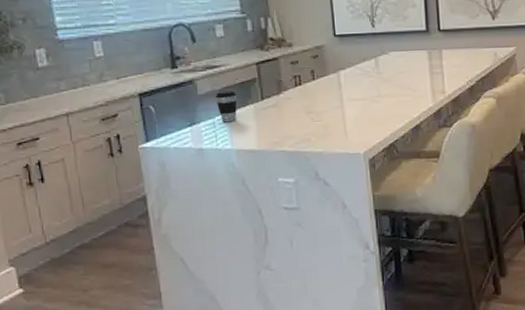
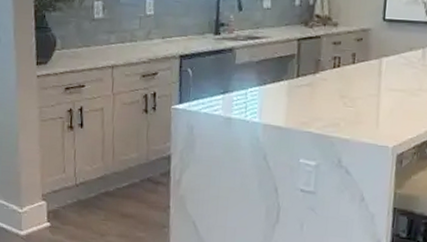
coffee cup: present [215,90,238,123] -> none [251,63,273,96]

